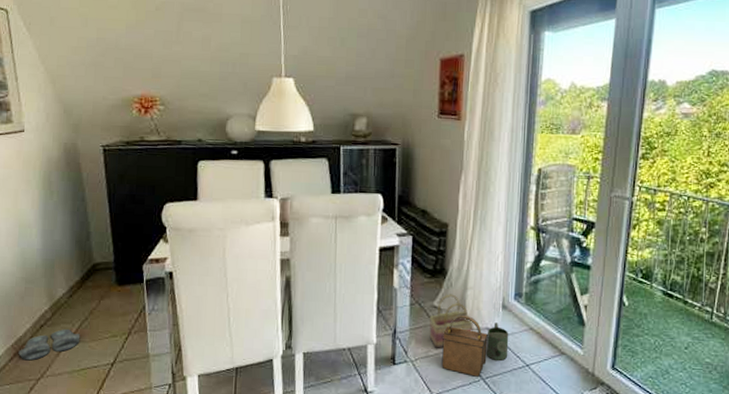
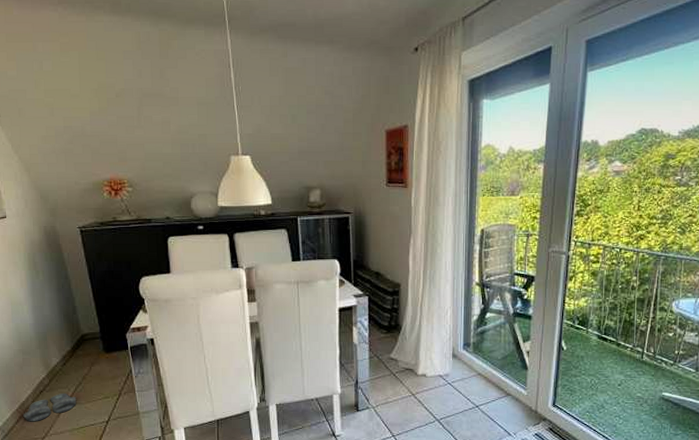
basket: present [429,294,473,348] -> none [388,347,427,395]
handbag: present [441,314,488,378] -> none [400,364,440,419]
watering can: present [486,322,509,362] -> none [439,370,460,404]

